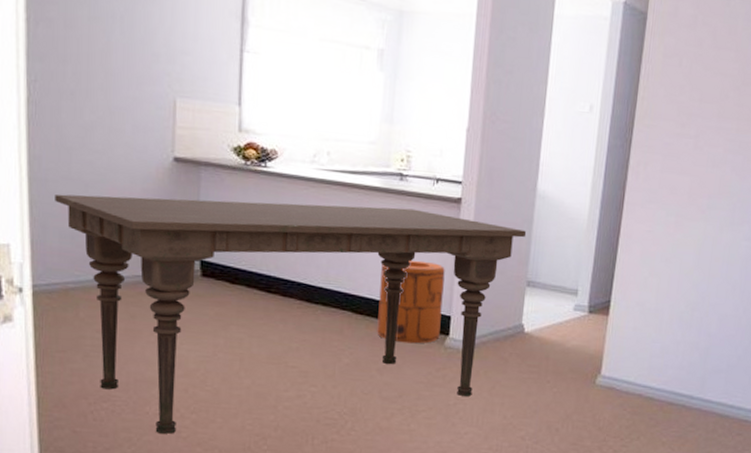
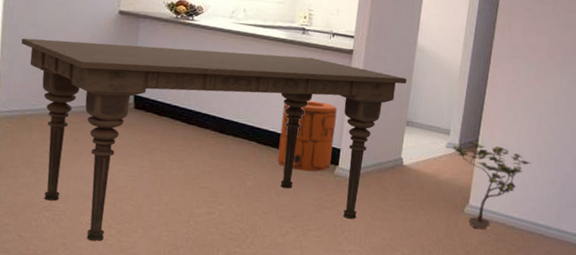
decorative plant: none [581,301,672,402] -> present [452,141,531,229]

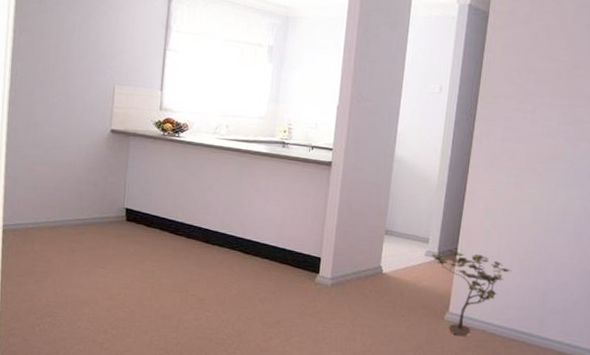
dining table: present [21,38,408,241] -> none [24,157,386,345]
trash can: present [277,100,337,172] -> none [260,211,317,280]

